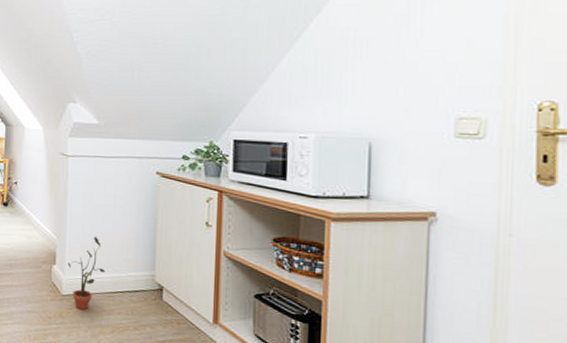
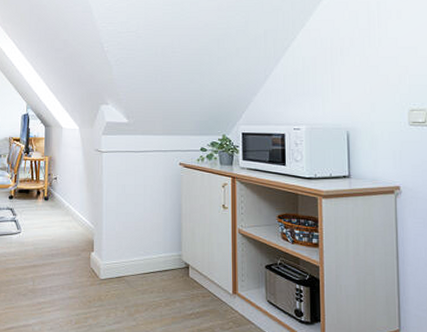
potted plant: present [67,236,106,310] -> none [104,223,139,291]

